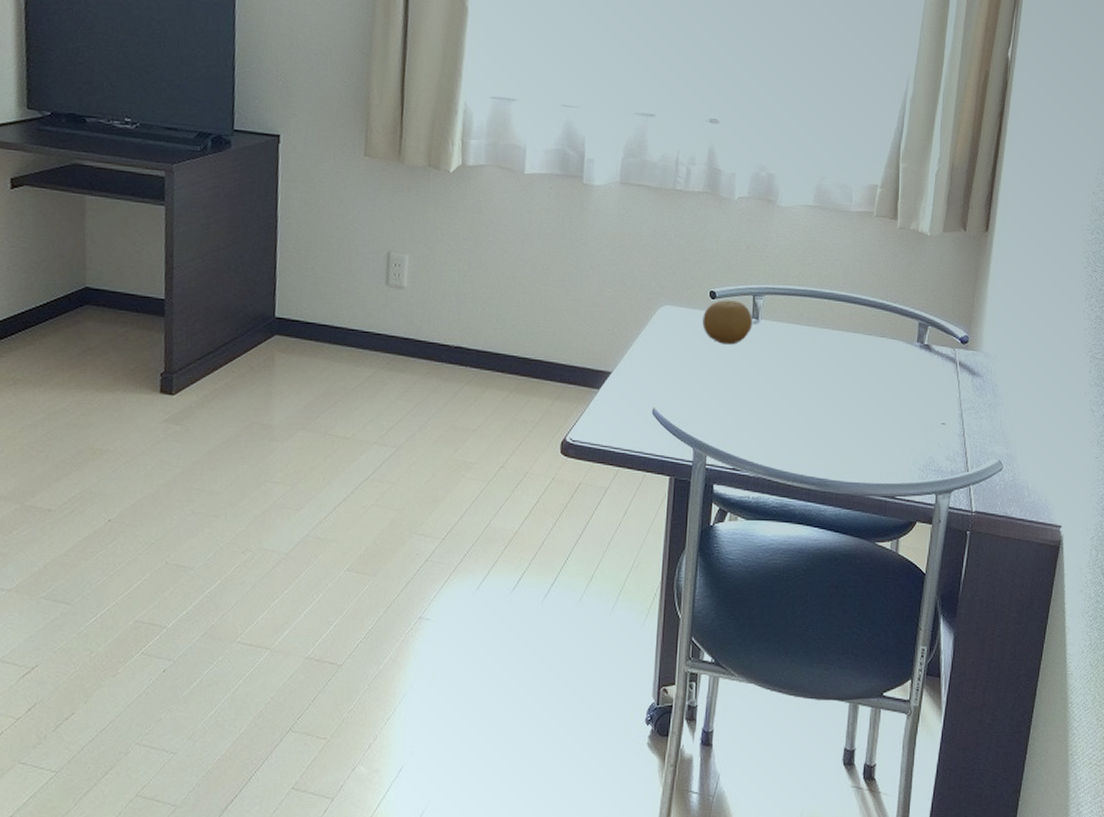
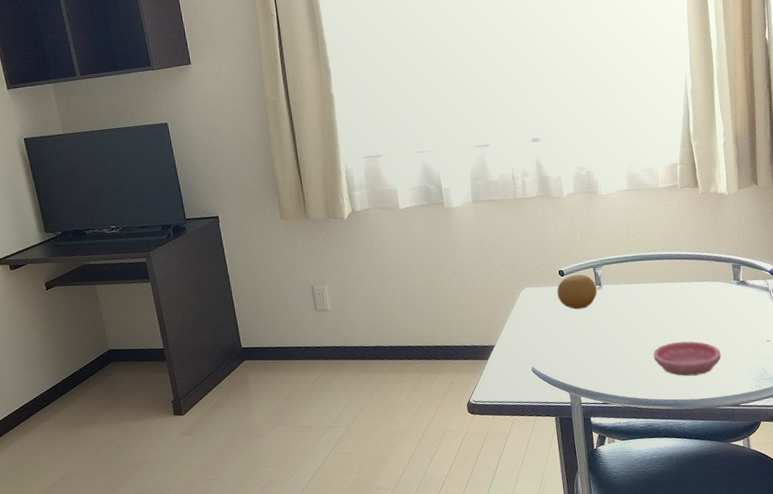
saucer: none [804,406,886,452] -> present [653,341,722,376]

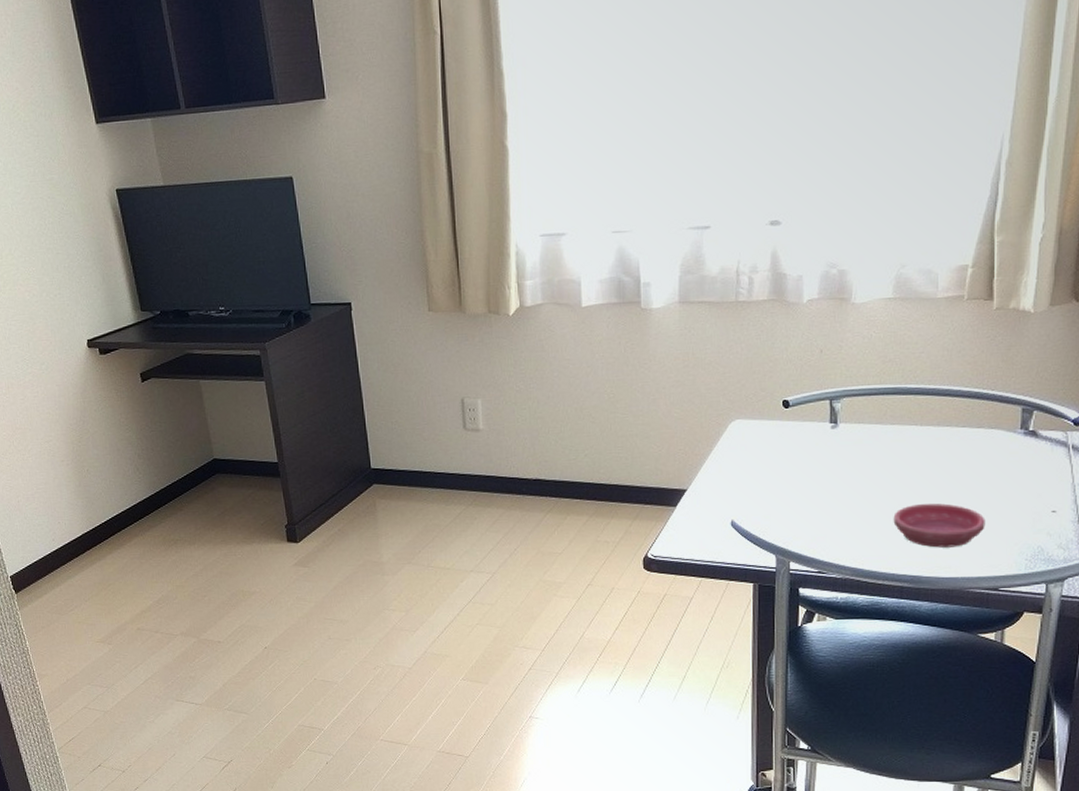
fruit: present [556,274,597,310] -> none [777,407,830,452]

